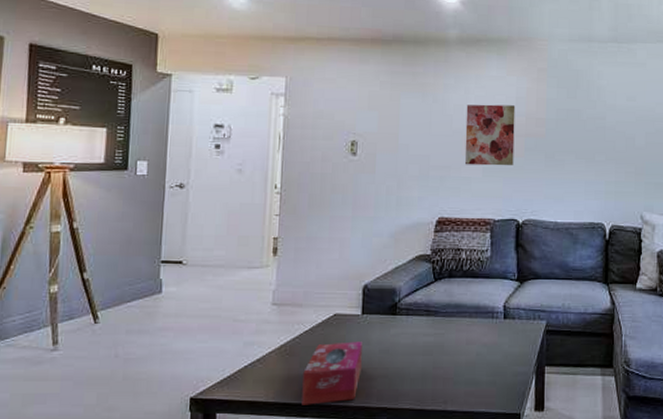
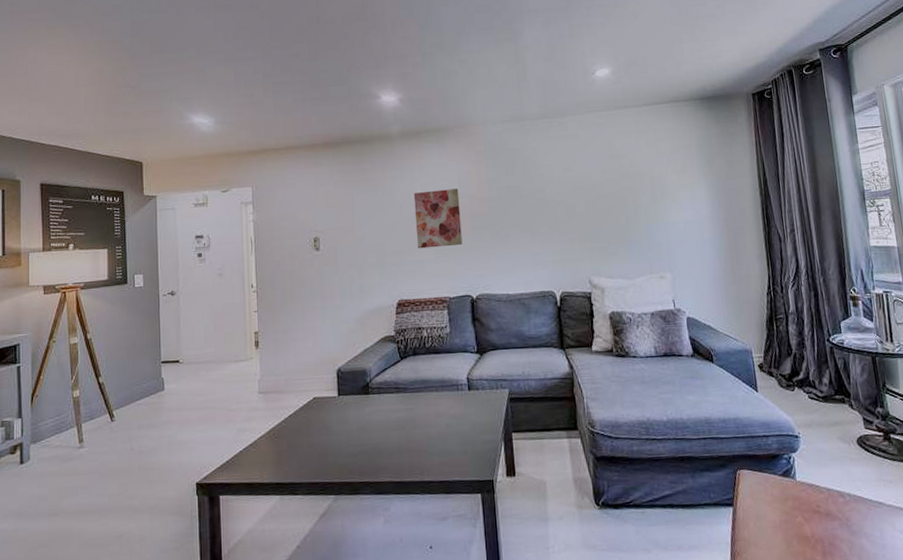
tissue box: present [302,341,362,405] -> none [291,421,343,484]

